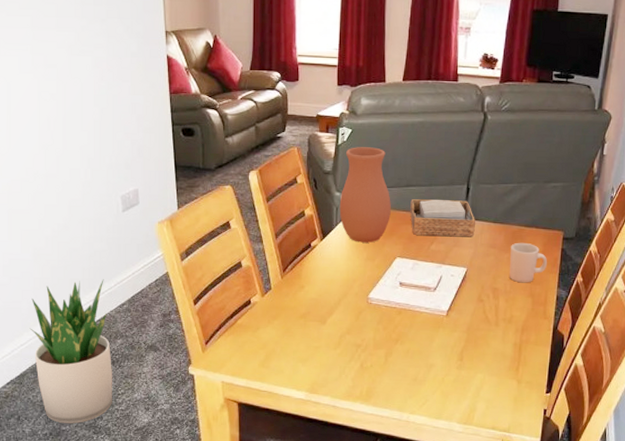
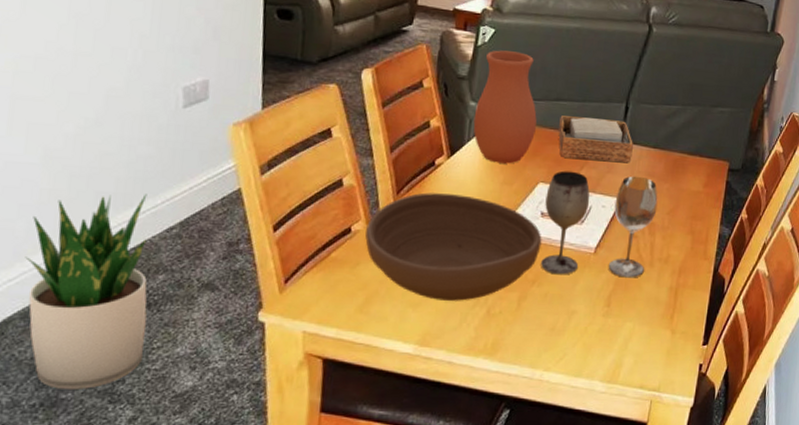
bowl: none [262,270,402,357] -> present [365,192,542,301]
wineglass: none [402,246,500,336] -> present [541,171,658,278]
mug: present [509,242,548,283] -> none [667,171,711,218]

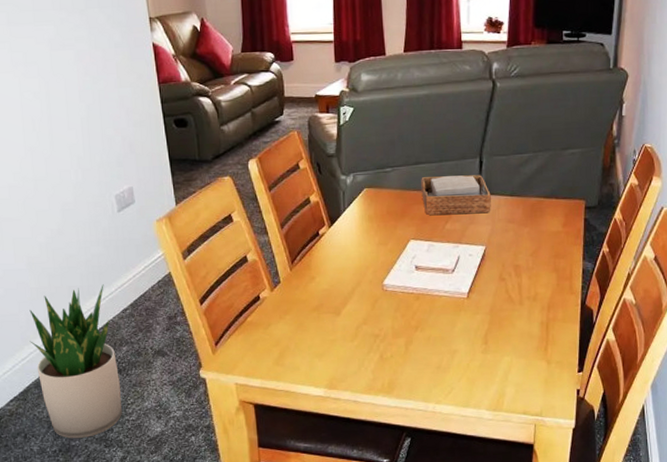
bowl: present [365,192,542,301] -> none [271,258,419,350]
vase: present [473,50,537,164] -> none [346,125,401,227]
wineglass: present [541,171,658,278] -> none [417,224,520,320]

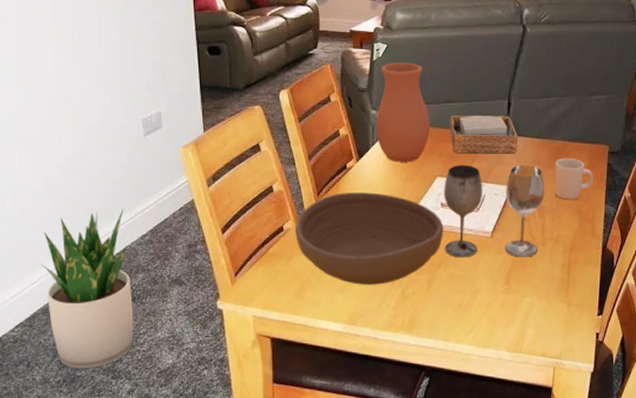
bowl: none [271,258,419,350] -> present [295,192,444,285]
vase: none [346,125,401,227] -> present [376,63,430,162]
wineglass: none [417,224,520,320] -> present [444,165,545,258]
mug: none [530,214,571,258] -> present [554,158,594,200]

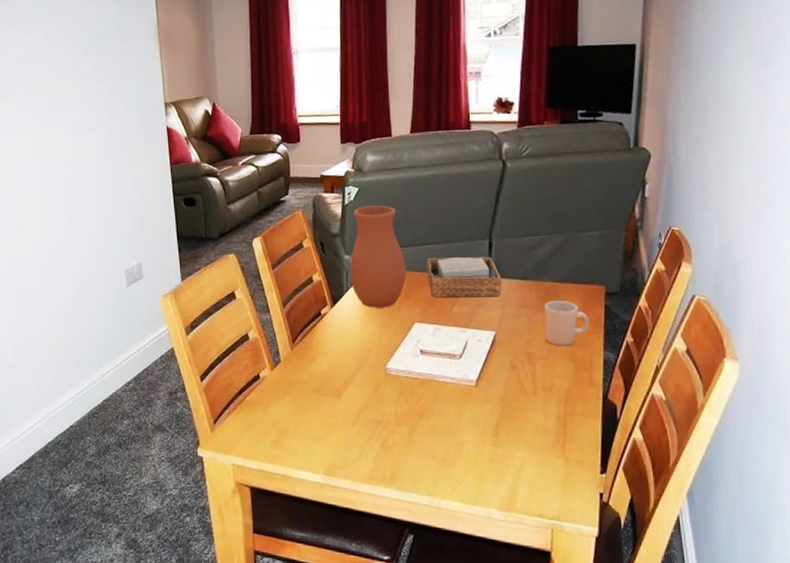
planter: present [41,209,133,369] -> none [38,357,120,512]
bowl: present [295,192,444,285] -> none [271,339,424,435]
wineglass: present [444,165,545,258] -> none [423,308,534,408]

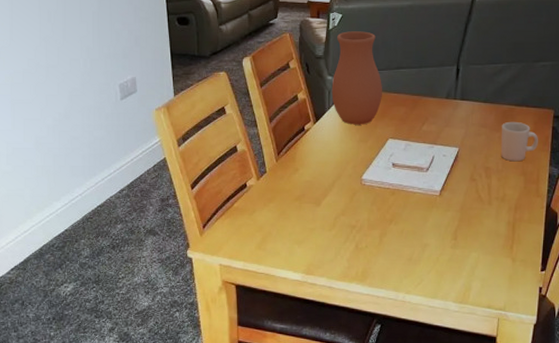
napkin holder: present [427,257,502,298] -> none [401,81,466,118]

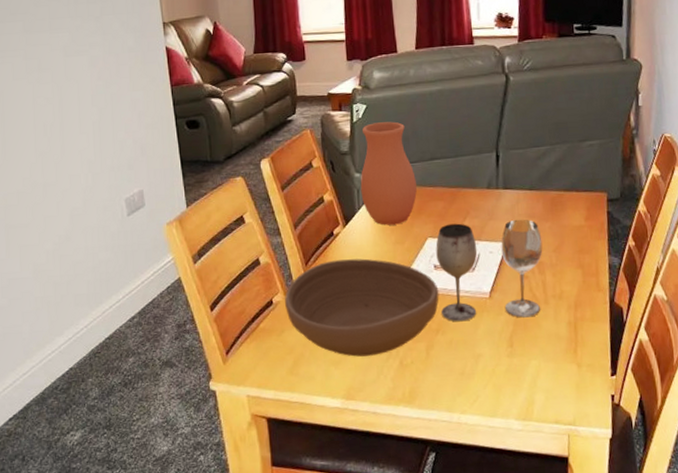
bowl: none [258,153,395,238] -> present [285,258,439,357]
wineglass: none [395,127,491,215] -> present [436,219,543,322]
mug: present [500,121,539,162] -> none [551,208,594,254]

